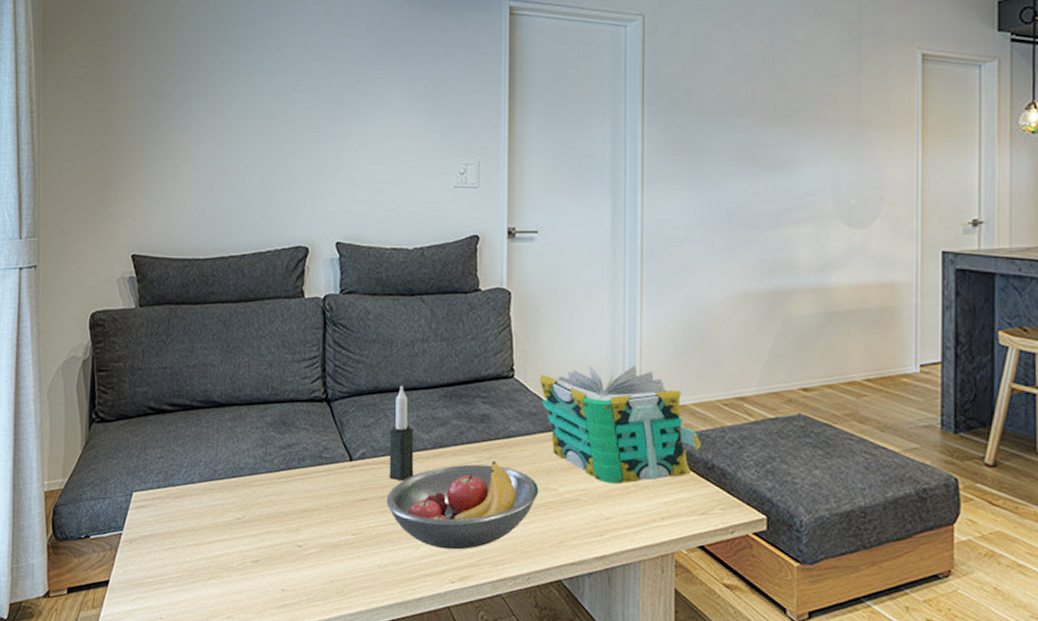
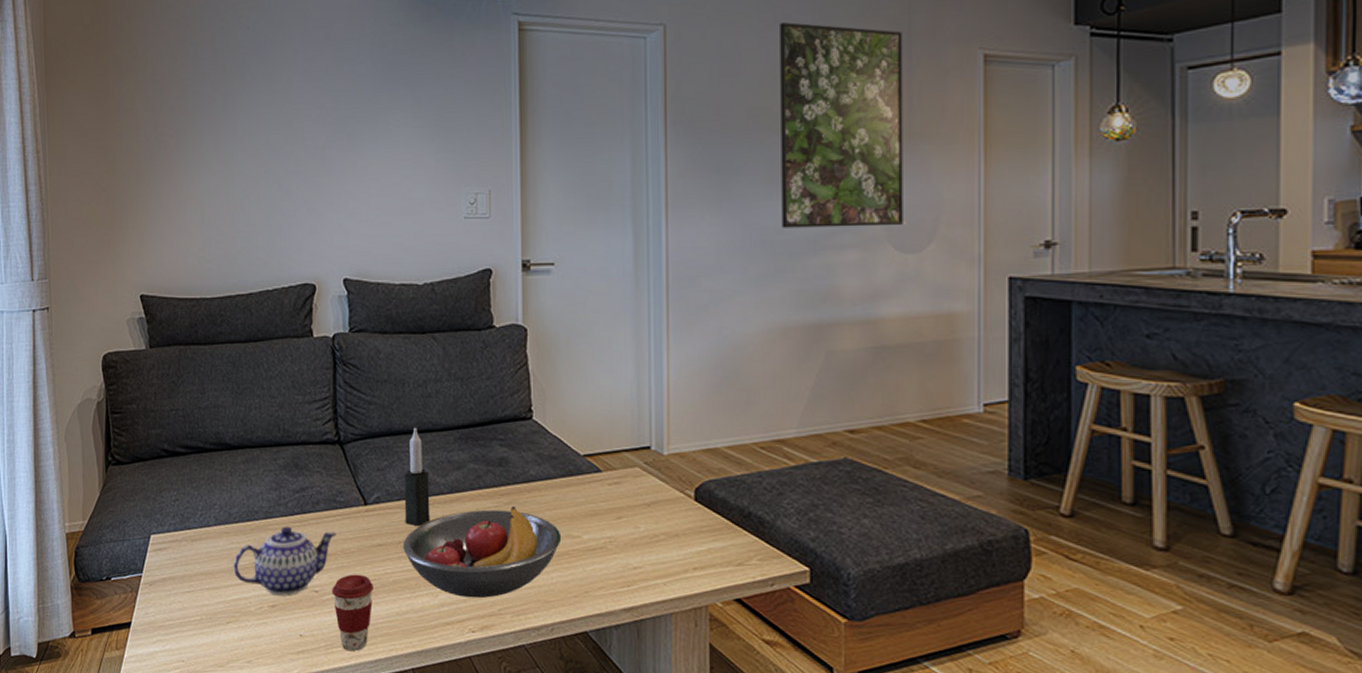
teapot: none [216,482,321,551] -> present [233,526,337,596]
coffee cup: none [315,528,356,605] -> present [332,574,373,652]
book: present [540,365,702,484] -> none [560,405,737,531]
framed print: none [745,18,853,204] -> present [780,22,903,228]

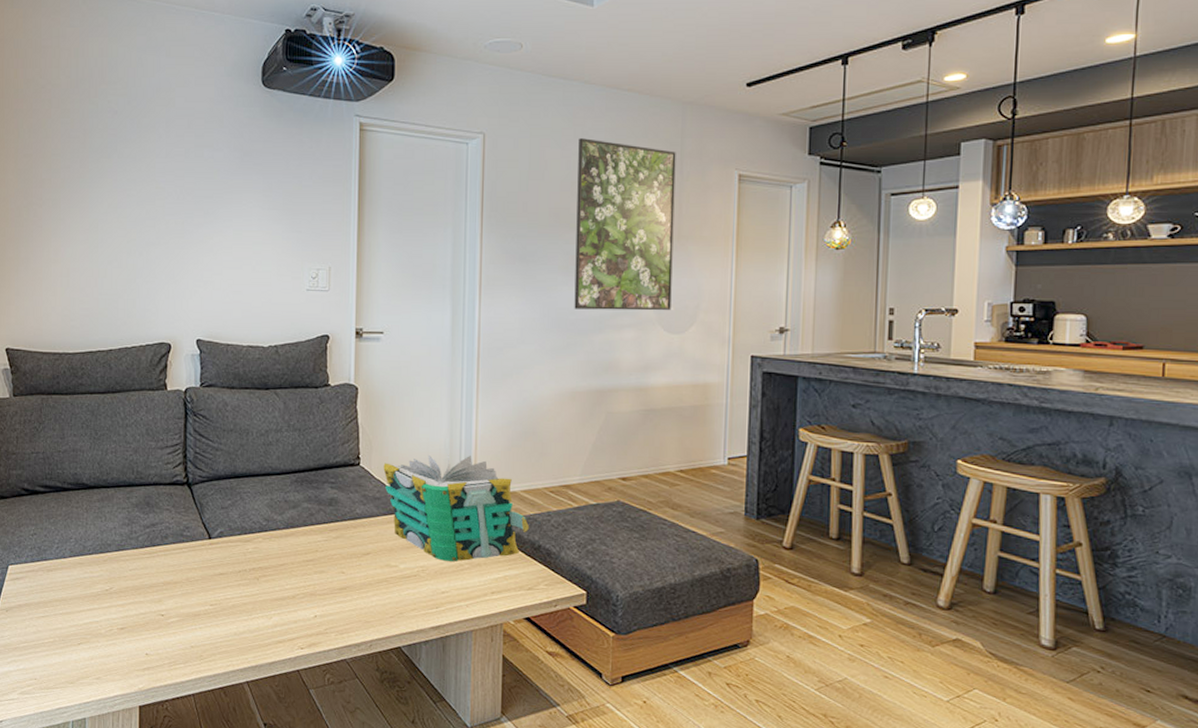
teapot: present [233,526,337,596] -> none [86,557,183,620]
coffee cup: present [332,574,373,652] -> none [176,599,214,668]
fruit bowl: present [403,506,562,599] -> none [242,540,382,620]
candle: present [404,427,431,526] -> none [245,471,268,557]
book: none [560,405,737,531] -> present [383,454,530,562]

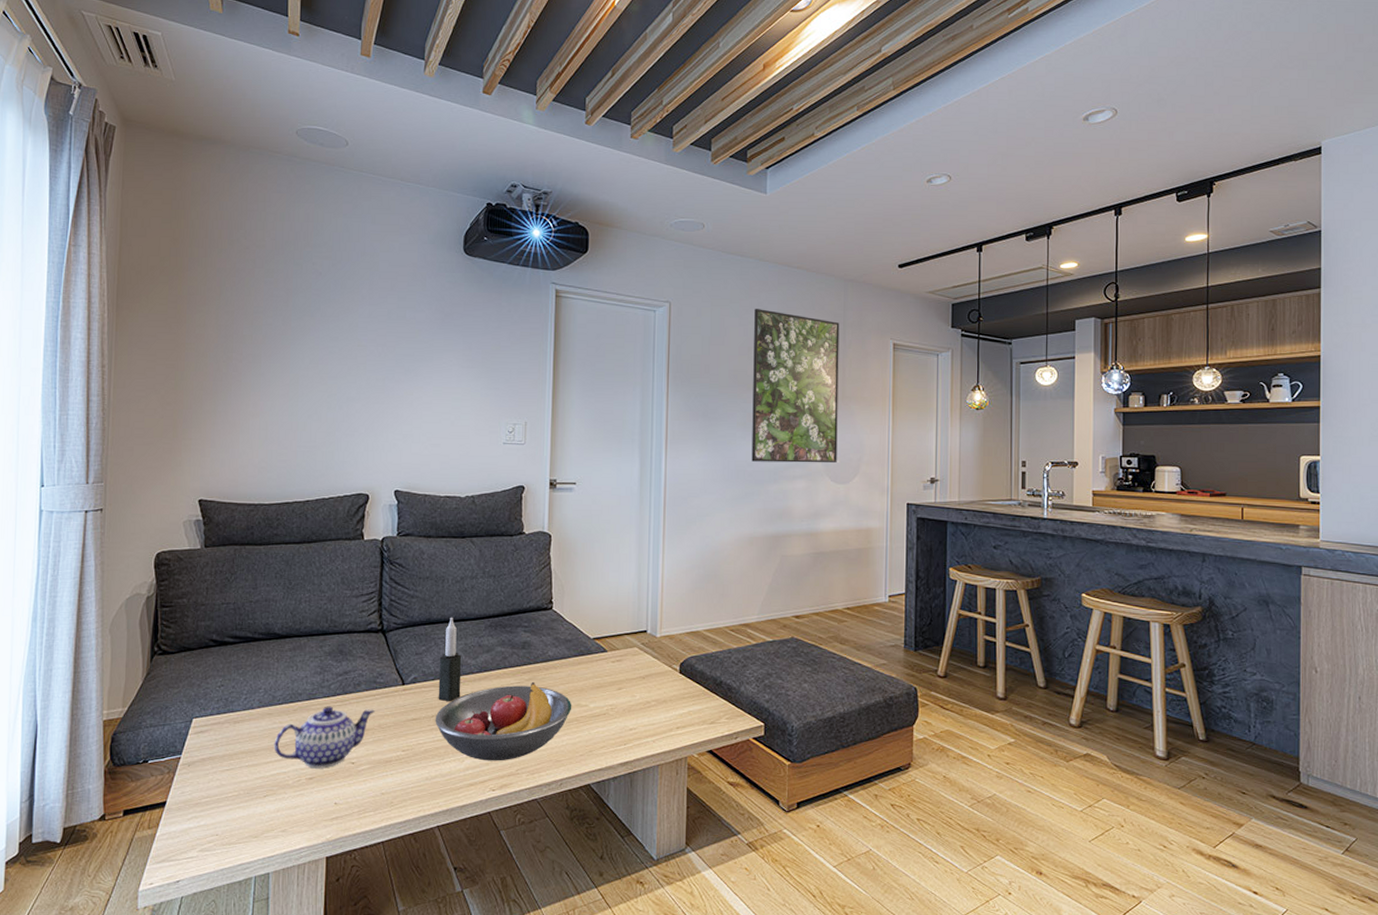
teapot: none [86,557,183,620] -> present [274,706,375,769]
fruit bowl: none [242,540,382,620] -> present [435,682,572,761]
candle: none [245,471,268,557] -> present [438,617,462,701]
book: present [383,454,530,562] -> none [575,597,712,699]

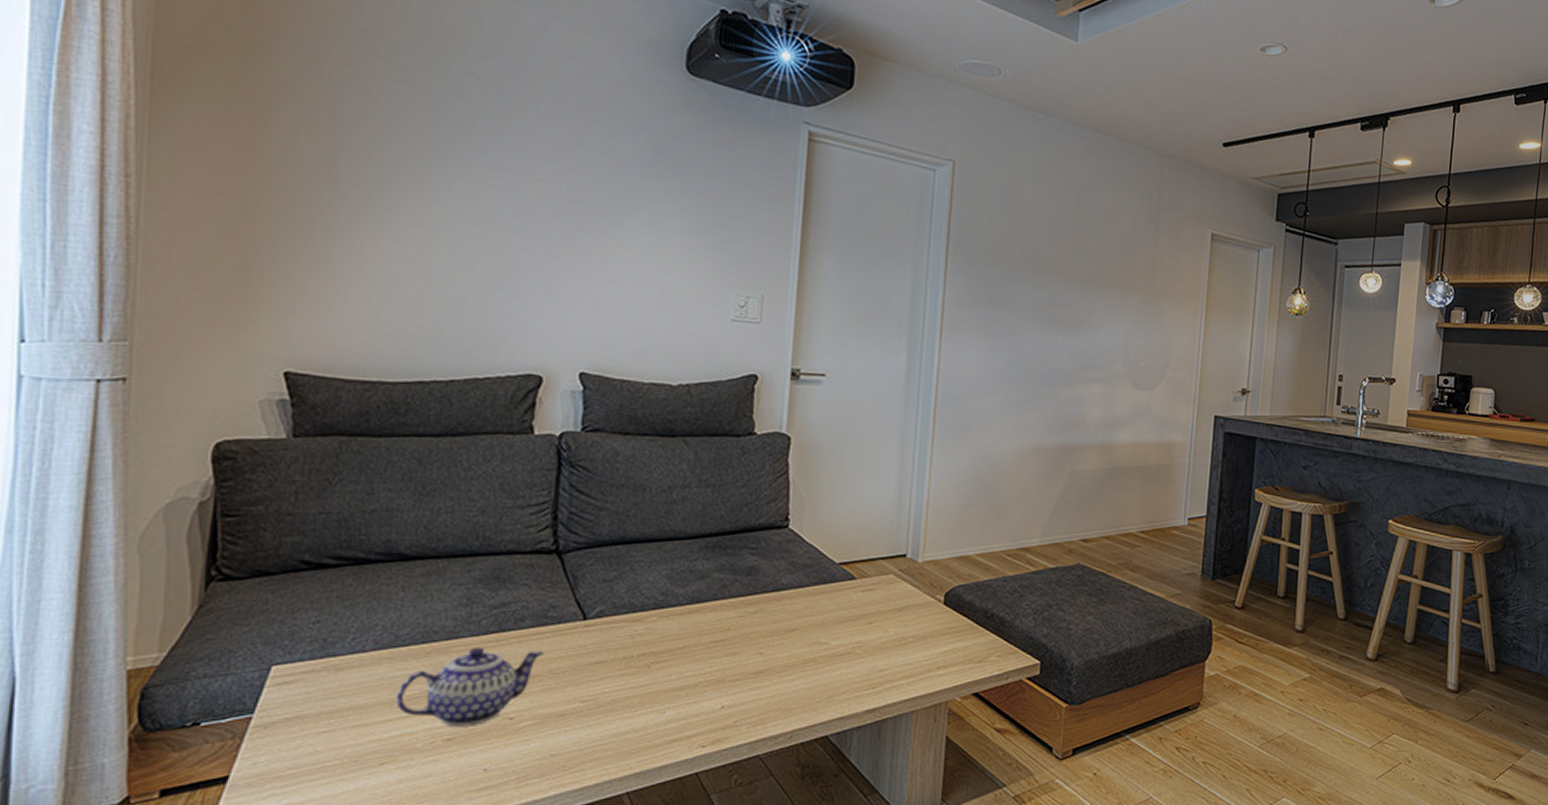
fruit bowl: present [435,682,572,761] -> none [627,616,809,712]
candle: present [438,617,462,701] -> none [632,535,667,639]
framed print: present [751,309,840,463] -> none [1042,179,1153,366]

